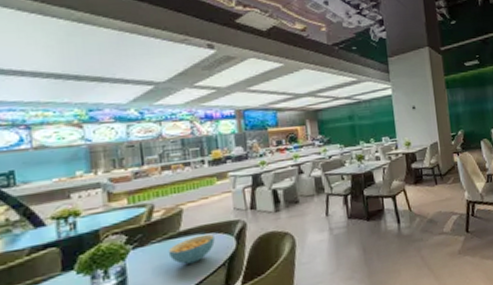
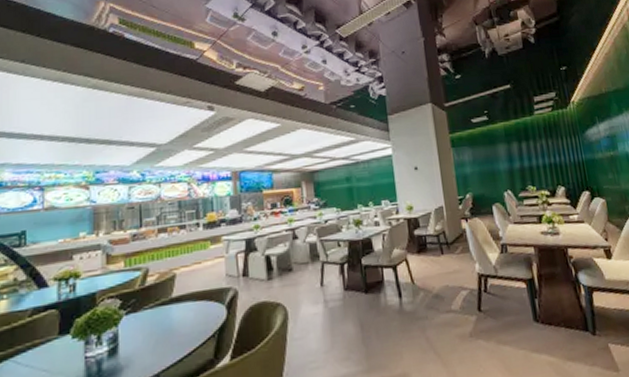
cereal bowl: present [168,233,215,265] -> none [159,301,205,334]

